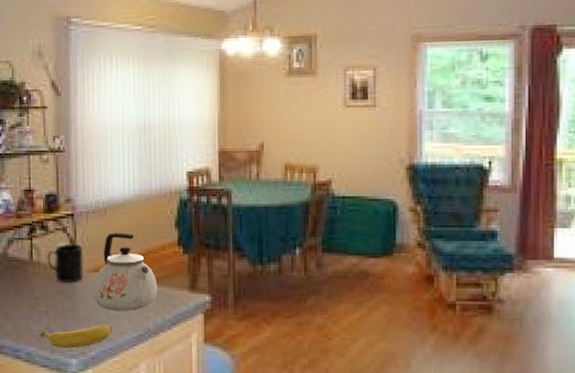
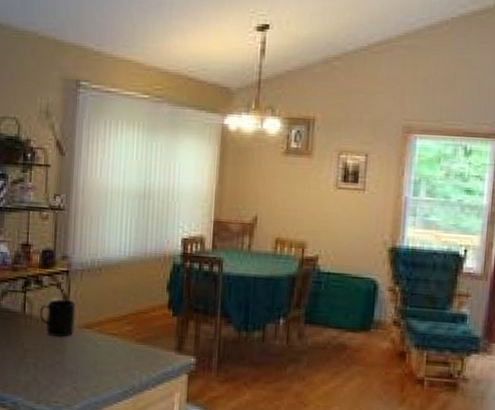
banana: present [41,324,112,349] -> none [28,378,98,401]
kettle: present [93,233,158,311] -> none [82,291,146,368]

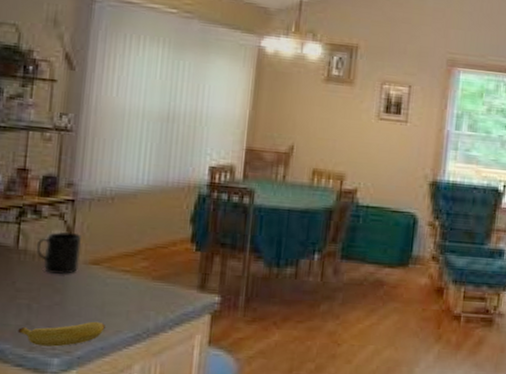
banana: none [28,378,98,401] -> present [18,321,105,347]

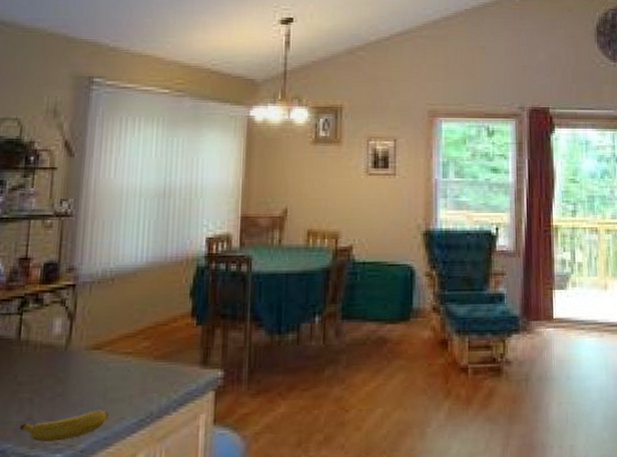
mug: present [36,232,81,274] -> none [37,317,82,363]

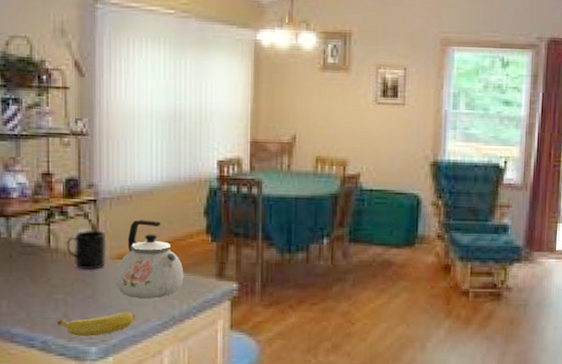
mug: none [37,317,82,363] -> present [66,230,107,269]
kettle: none [89,304,165,394] -> present [116,220,184,299]

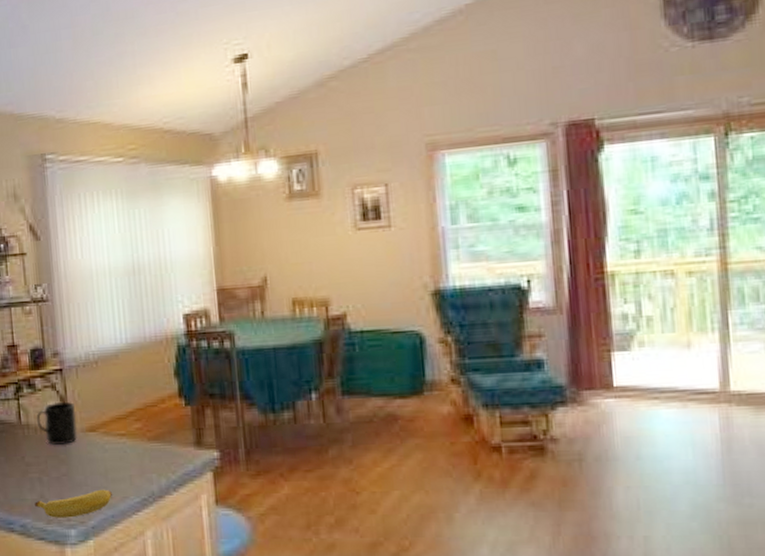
kettle: present [116,220,184,299] -> none [88,386,160,474]

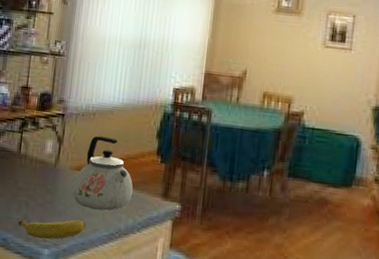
mug: present [36,401,78,445] -> none [33,141,69,178]
kettle: none [88,386,160,474] -> present [72,136,133,211]

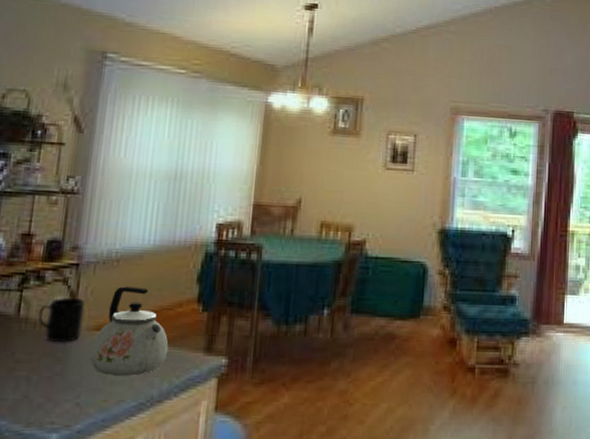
banana: present [18,219,86,240] -> none [15,391,107,421]
mug: none [33,141,69,178] -> present [37,297,85,342]

